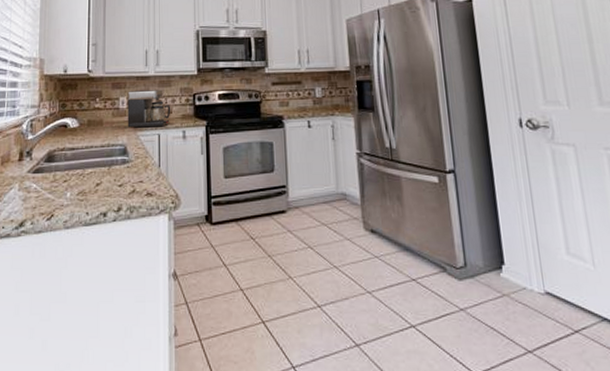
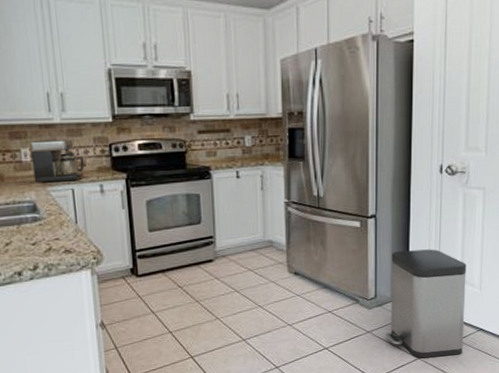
pedal bin: none [477,212,587,352] -> present [386,249,467,359]

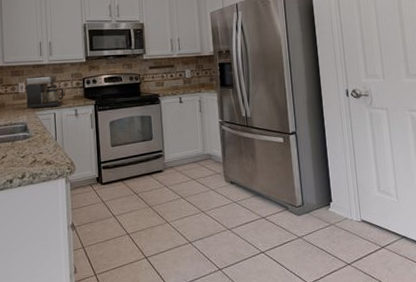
pedal bin: present [386,249,467,359] -> none [313,161,390,265]

